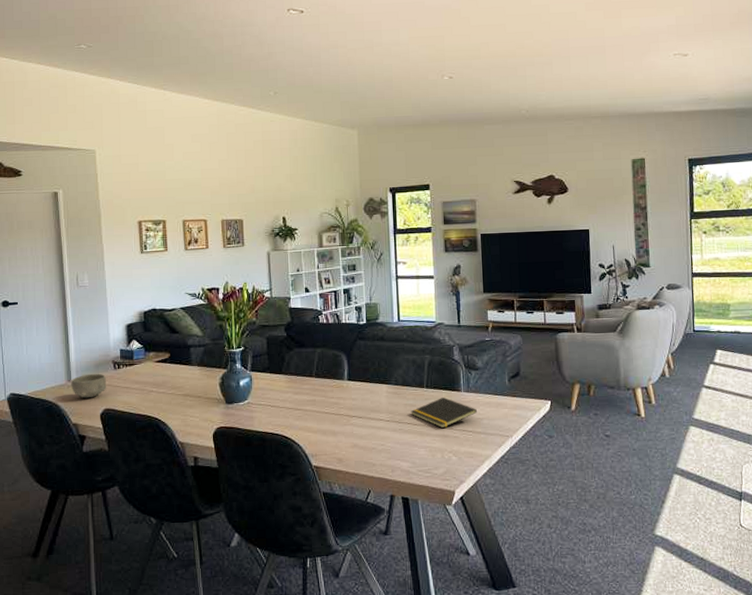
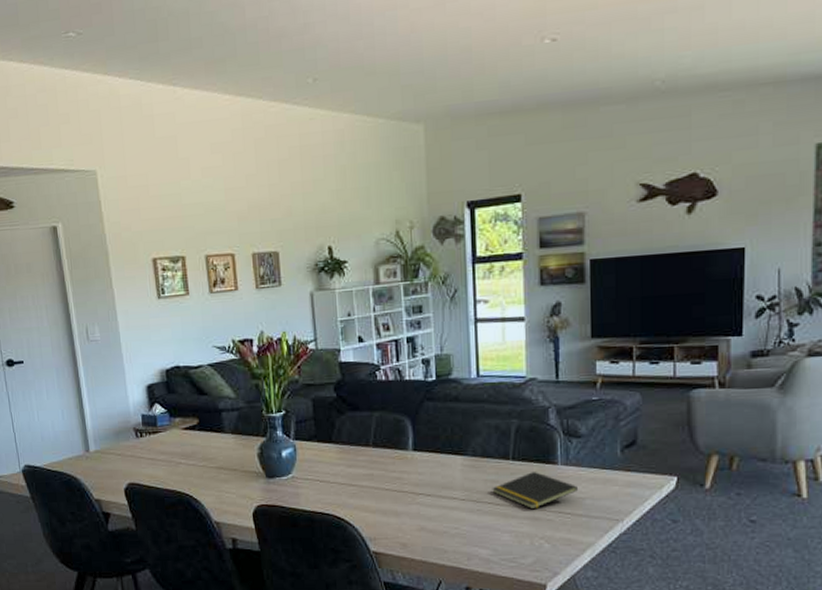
bowl: present [70,373,107,399] -> none [89,442,130,471]

